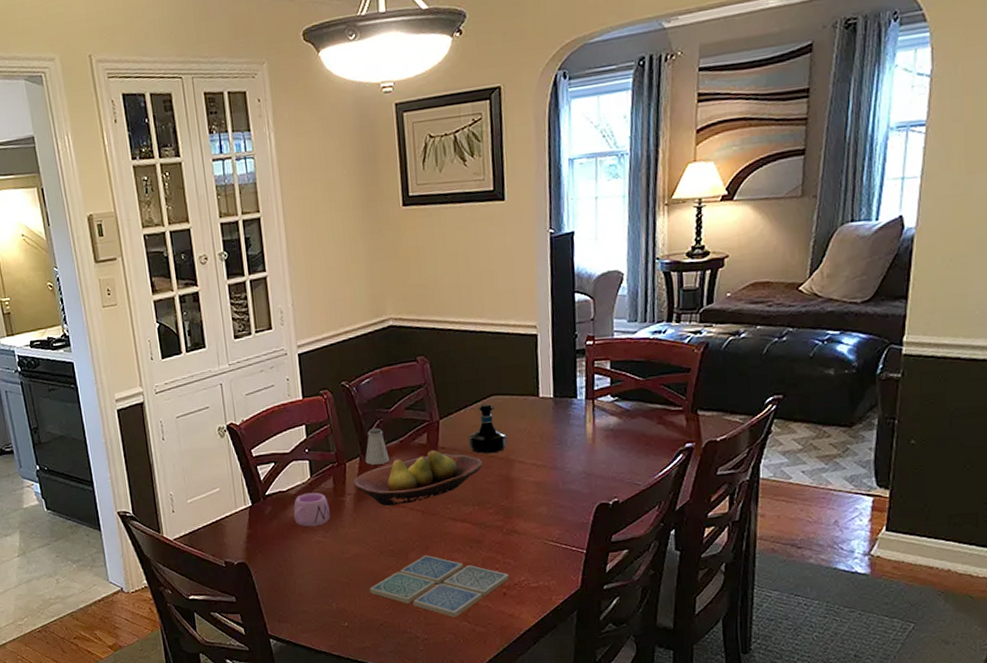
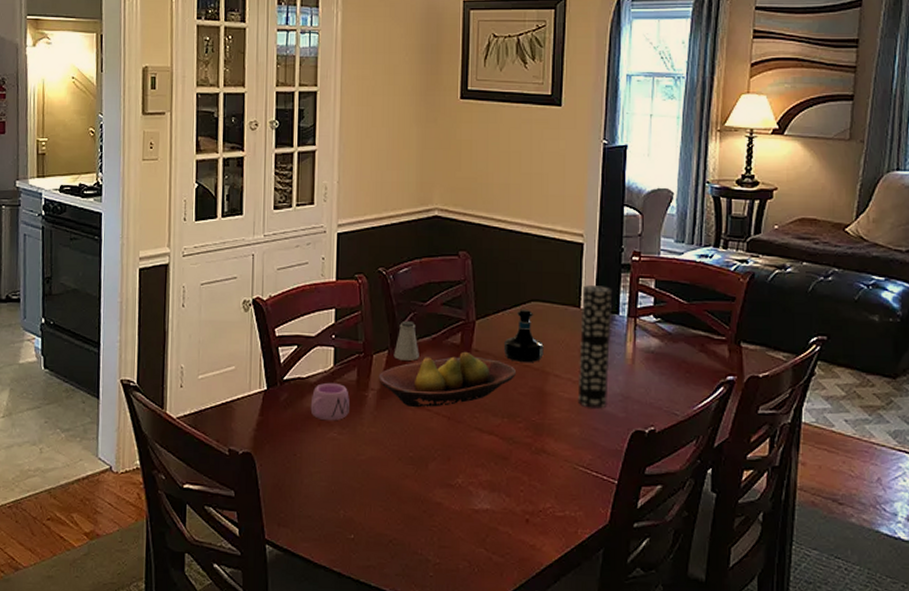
drink coaster: present [369,555,510,617] -> none [381,467,534,542]
vase: none [540,373,571,488] -> present [577,285,613,408]

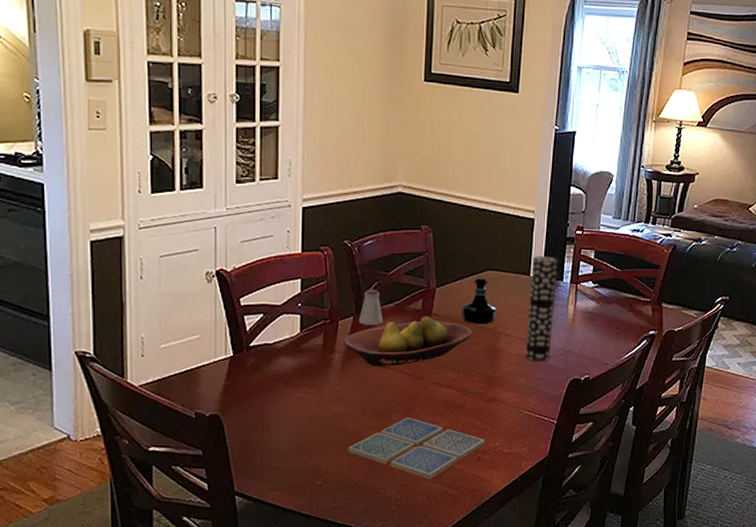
mug: present [310,382,349,421] -> none [277,347,316,382]
drink coaster: none [381,467,534,542] -> present [347,418,486,479]

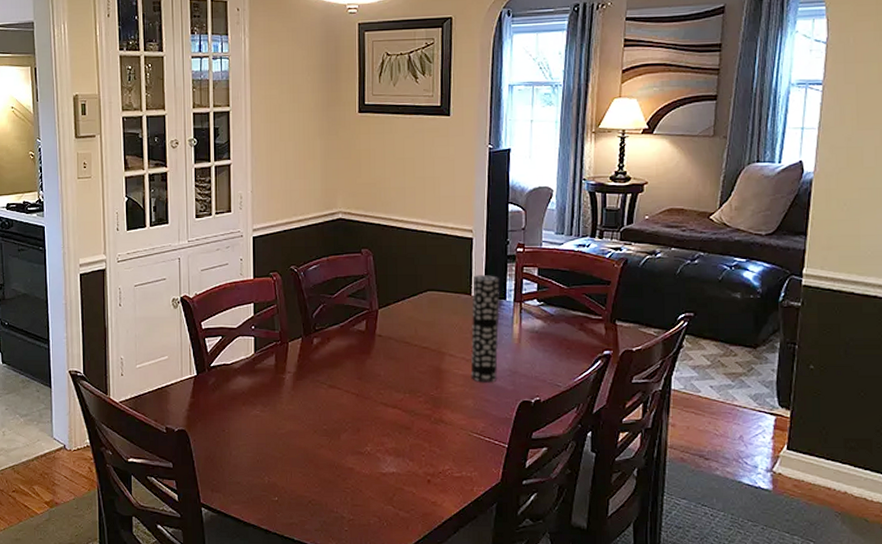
fruit bowl: present [344,316,472,367] -> none [294,337,415,387]
drink coaster: present [347,418,486,479] -> none [300,437,435,500]
saltshaker: present [358,289,383,325] -> none [307,311,329,346]
tequila bottle: present [461,277,497,325] -> none [403,297,440,345]

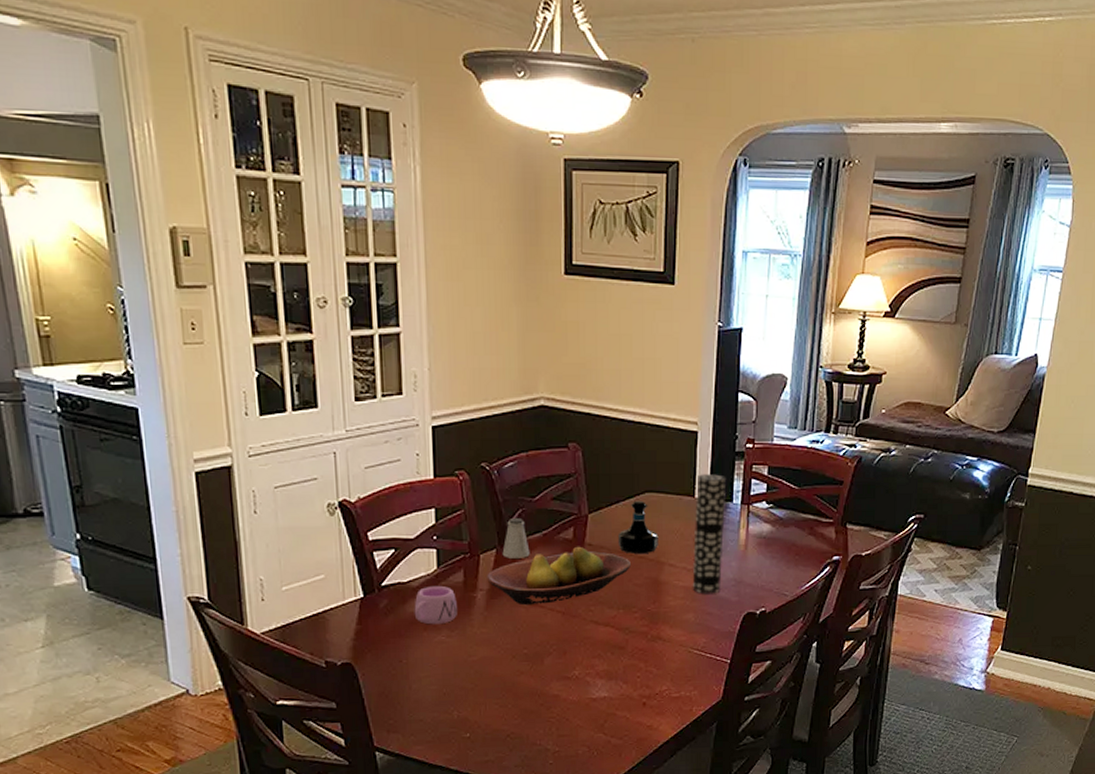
mug: none [235,367,269,401] -> present [414,585,457,625]
fruit bowl: none [294,337,415,387] -> present [487,546,631,606]
saltshaker: none [307,311,329,346] -> present [502,517,530,558]
tequila bottle: none [403,297,440,345] -> present [617,500,658,555]

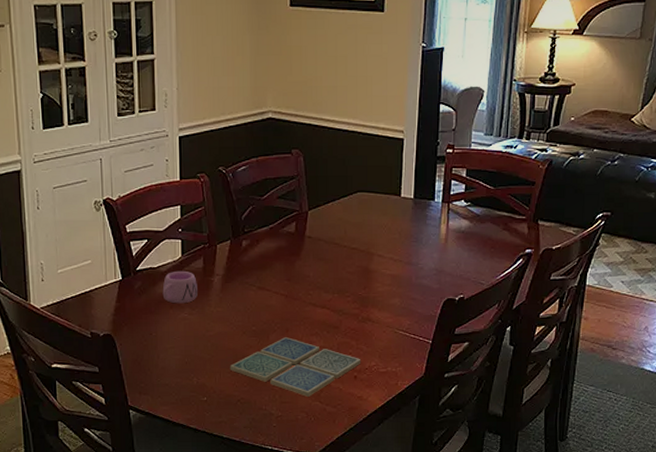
fruit bowl: present [487,546,631,606] -> none [222,238,344,289]
drink coaster: none [496,661,651,728] -> present [229,337,361,397]
saltshaker: present [502,517,530,558] -> none [235,213,259,248]
tequila bottle: present [617,500,658,555] -> none [333,199,369,246]
vase: present [692,474,727,594] -> none [398,176,429,282]

